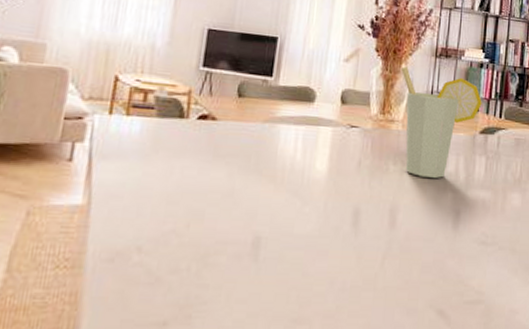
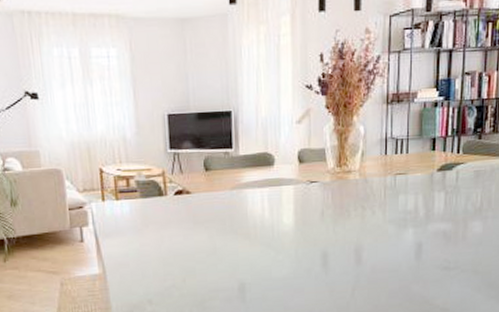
cup: present [401,66,482,178] -> none [354,118,438,218]

